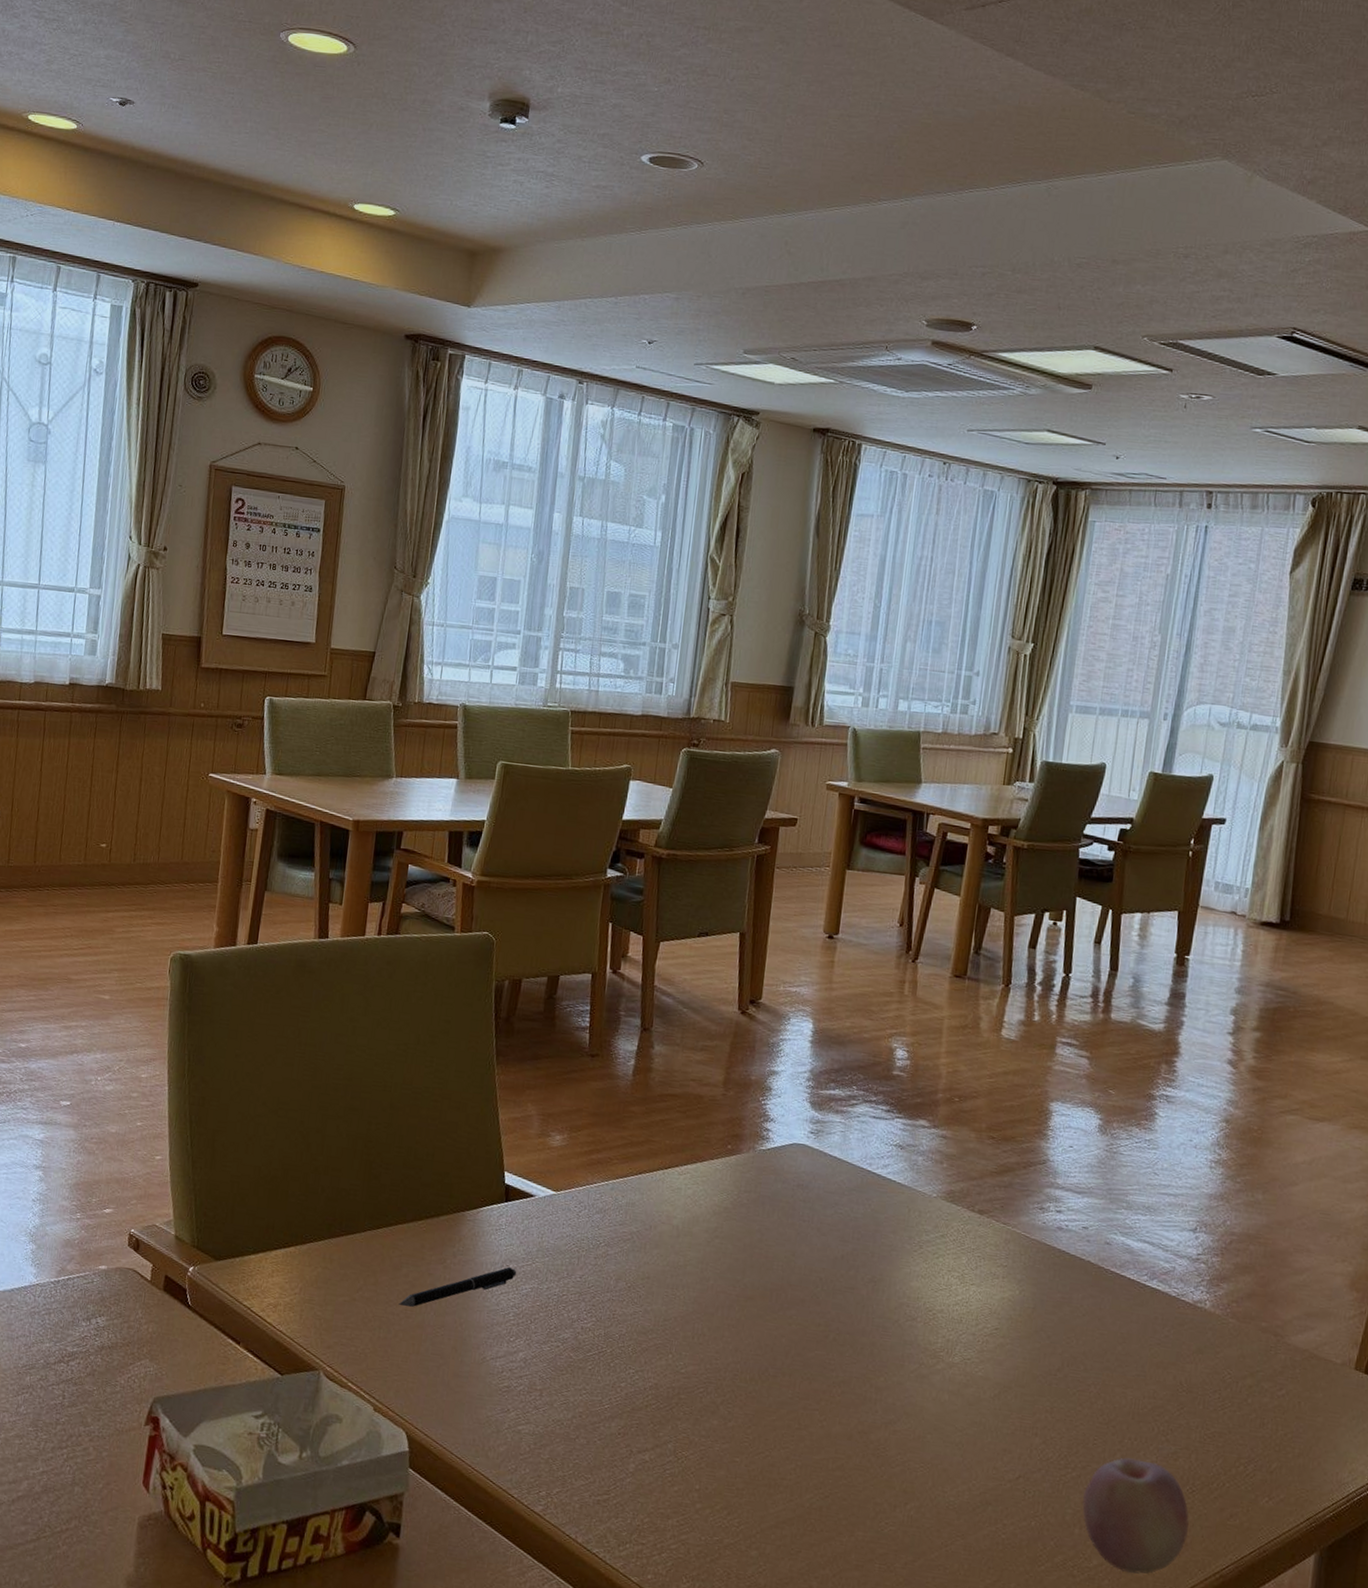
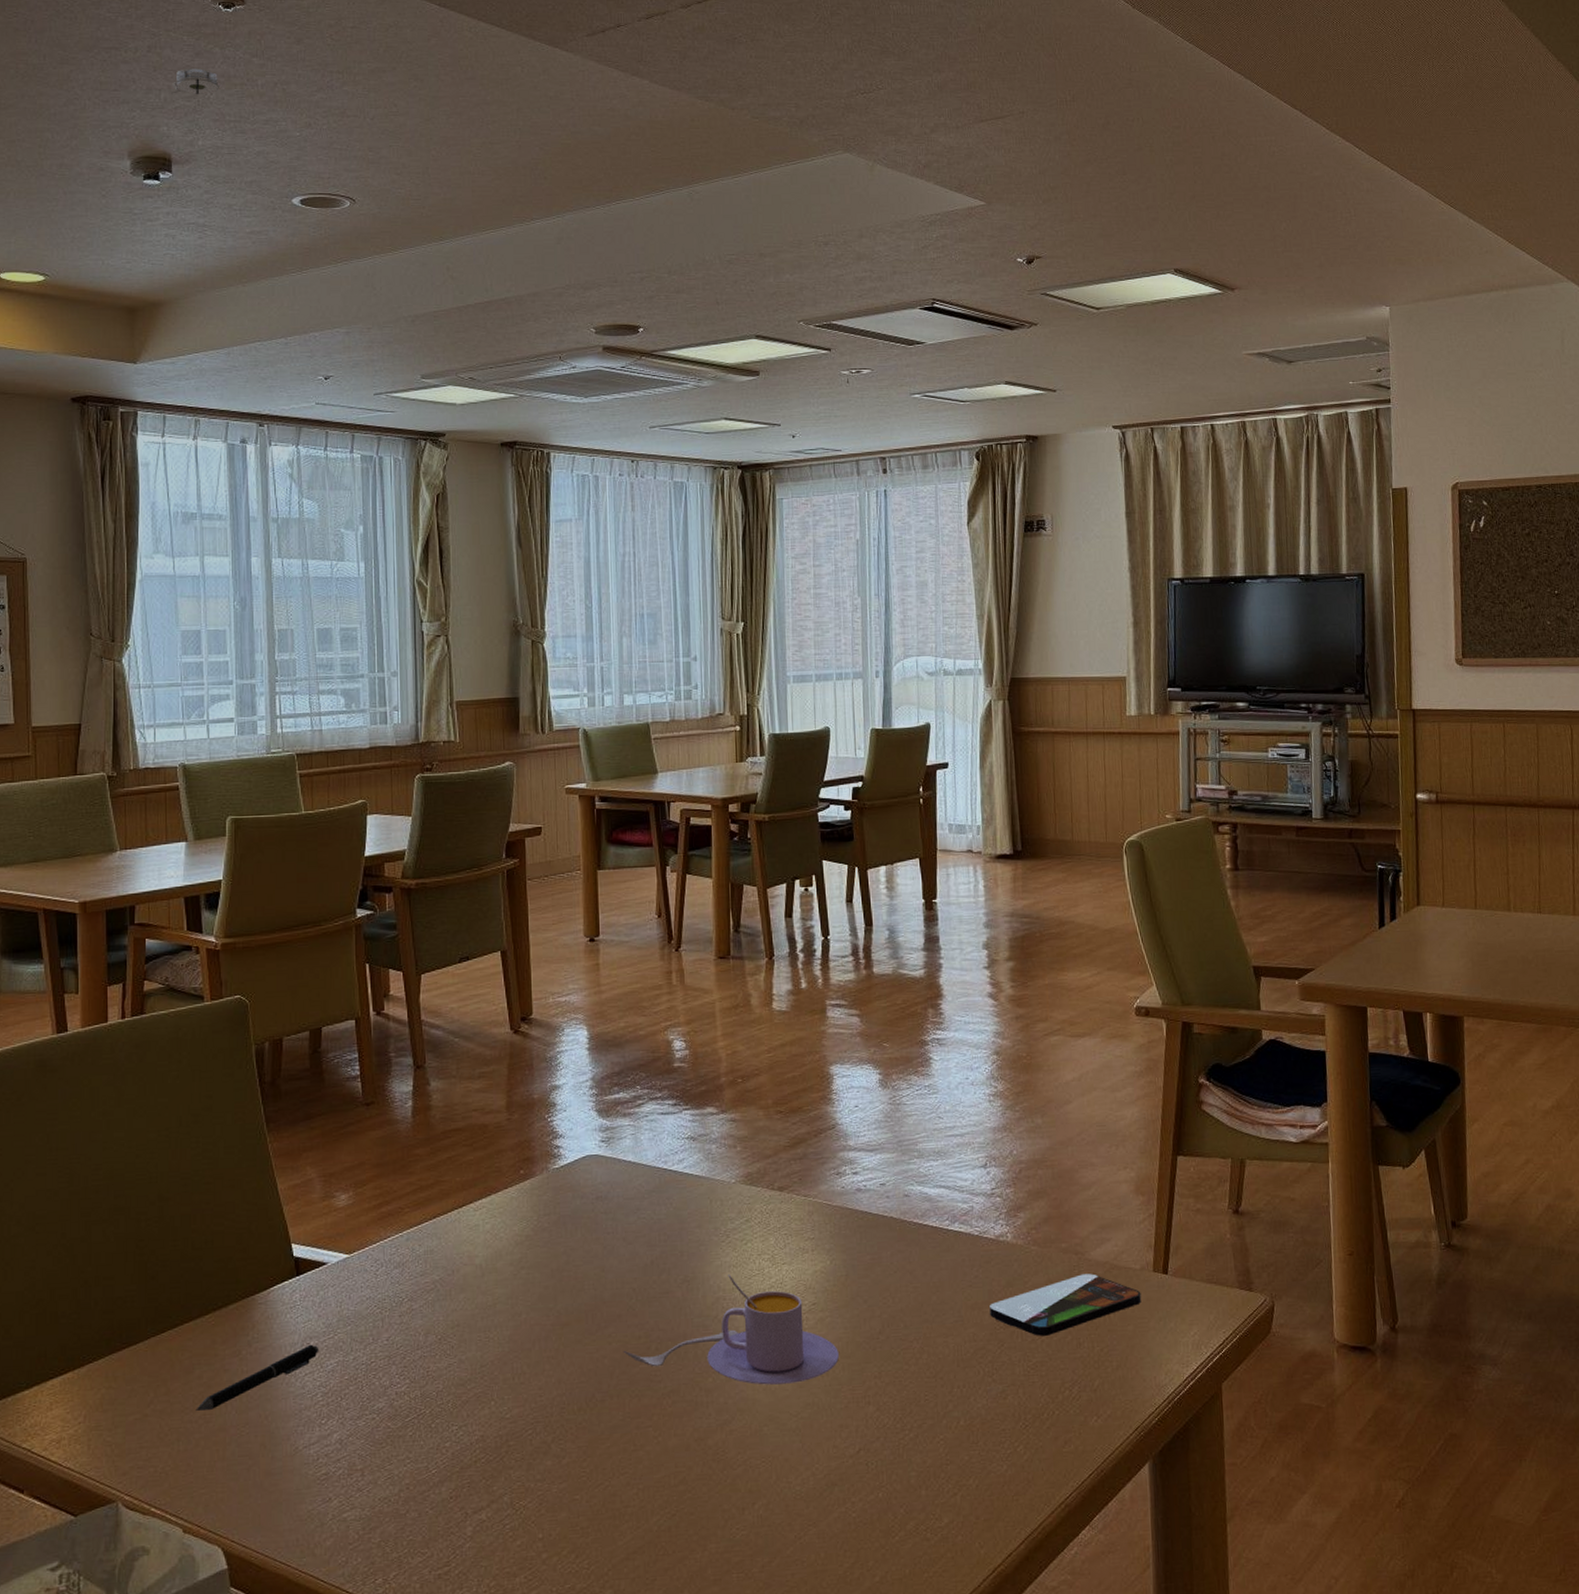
smoke detector: none [538,12,588,40] -> present [171,67,222,94]
cup: none [801,1284,1014,1400] -> present [623,1275,839,1385]
fruit: present [1081,1457,1189,1574] -> none [923,1405,1028,1524]
smartphone: none [1174,1356,1338,1409] -> present [990,1273,1142,1336]

